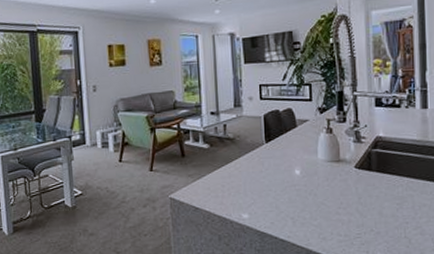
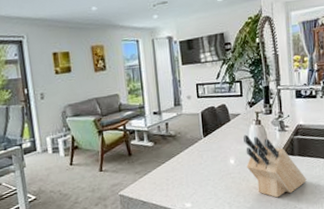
knife block: none [312,143,386,218] -> present [243,134,307,198]

